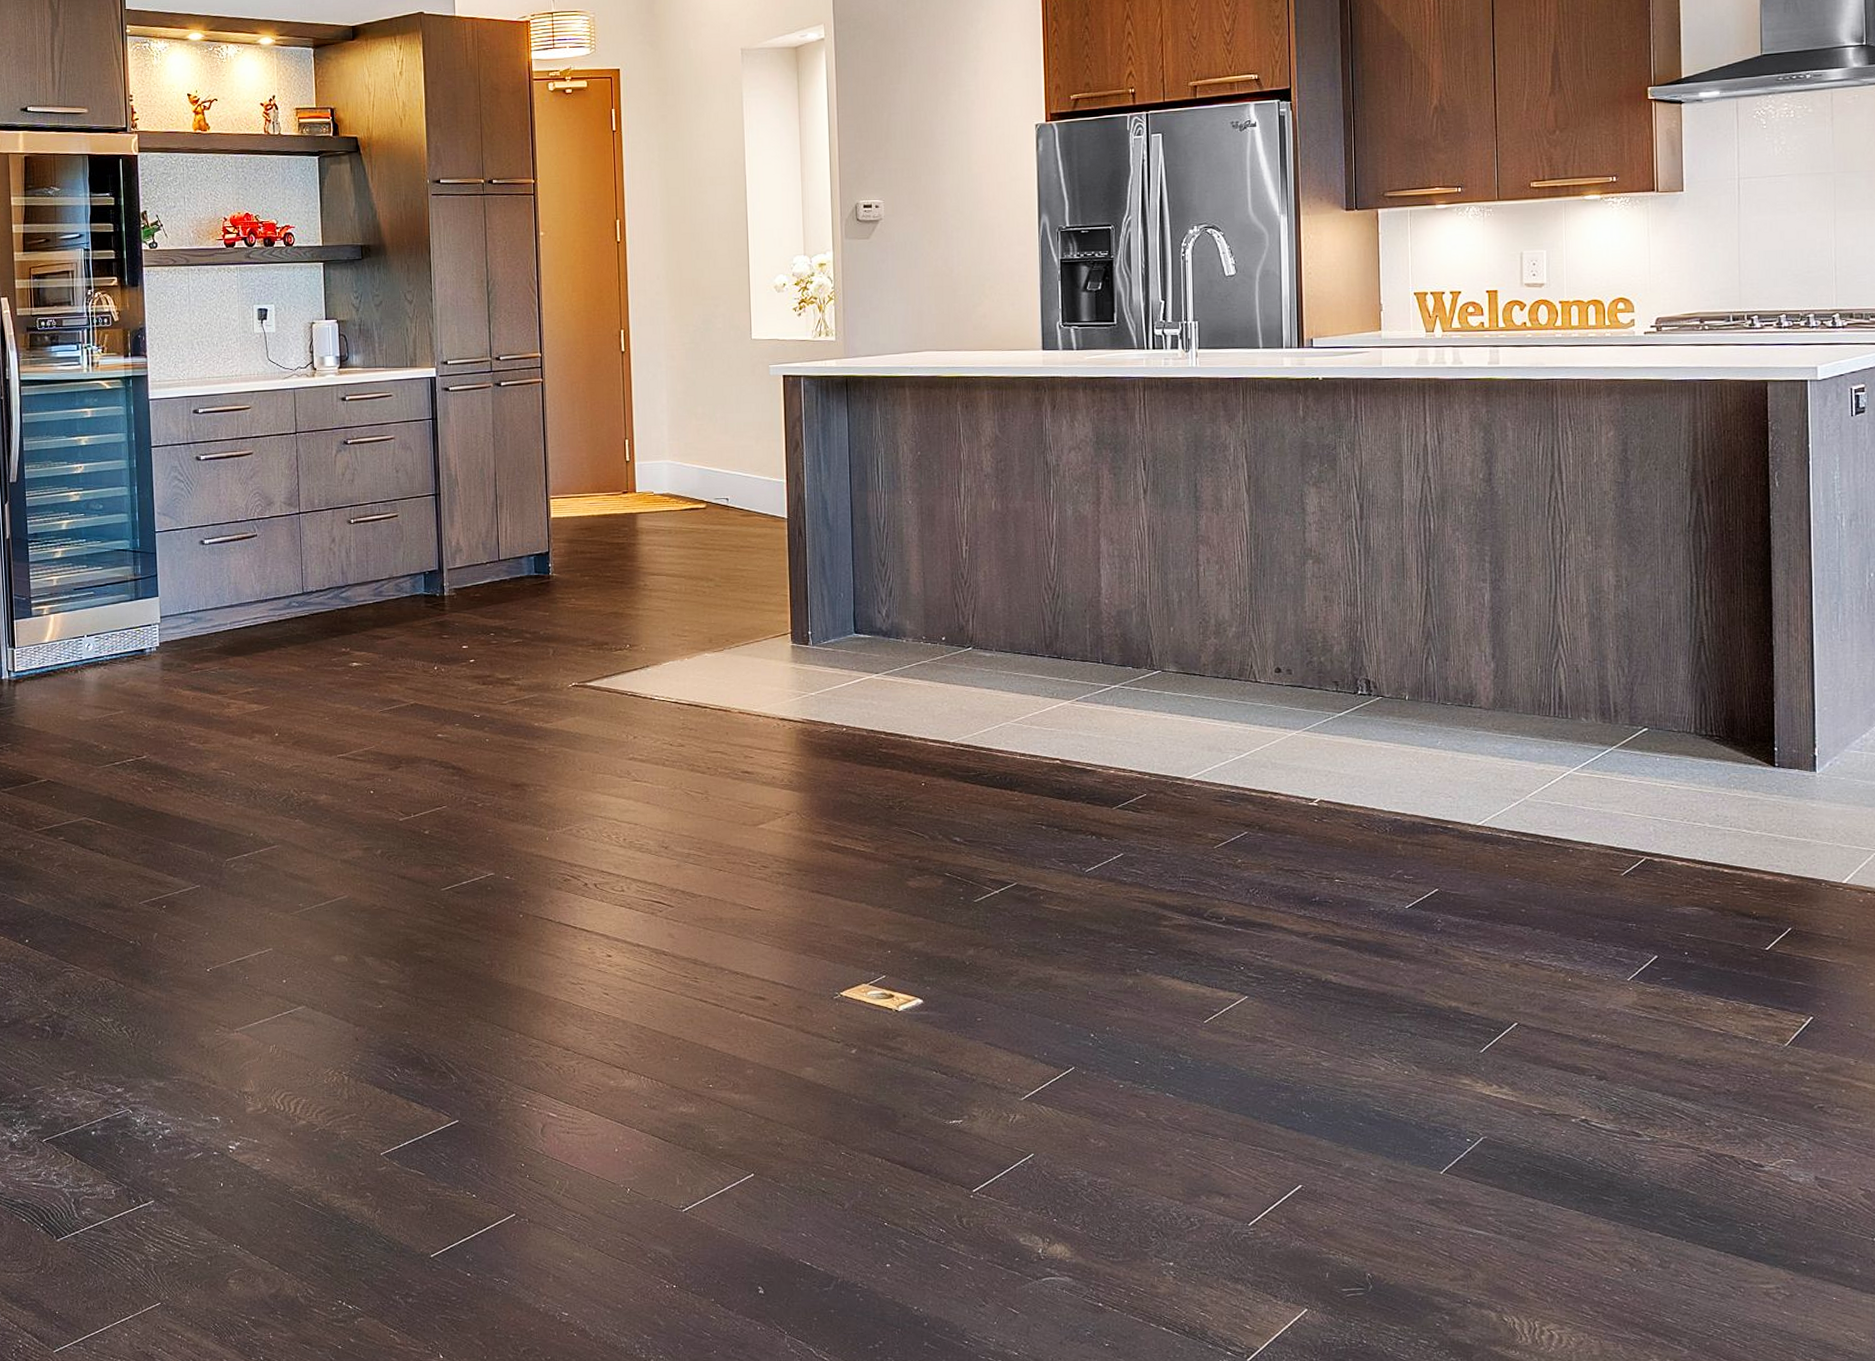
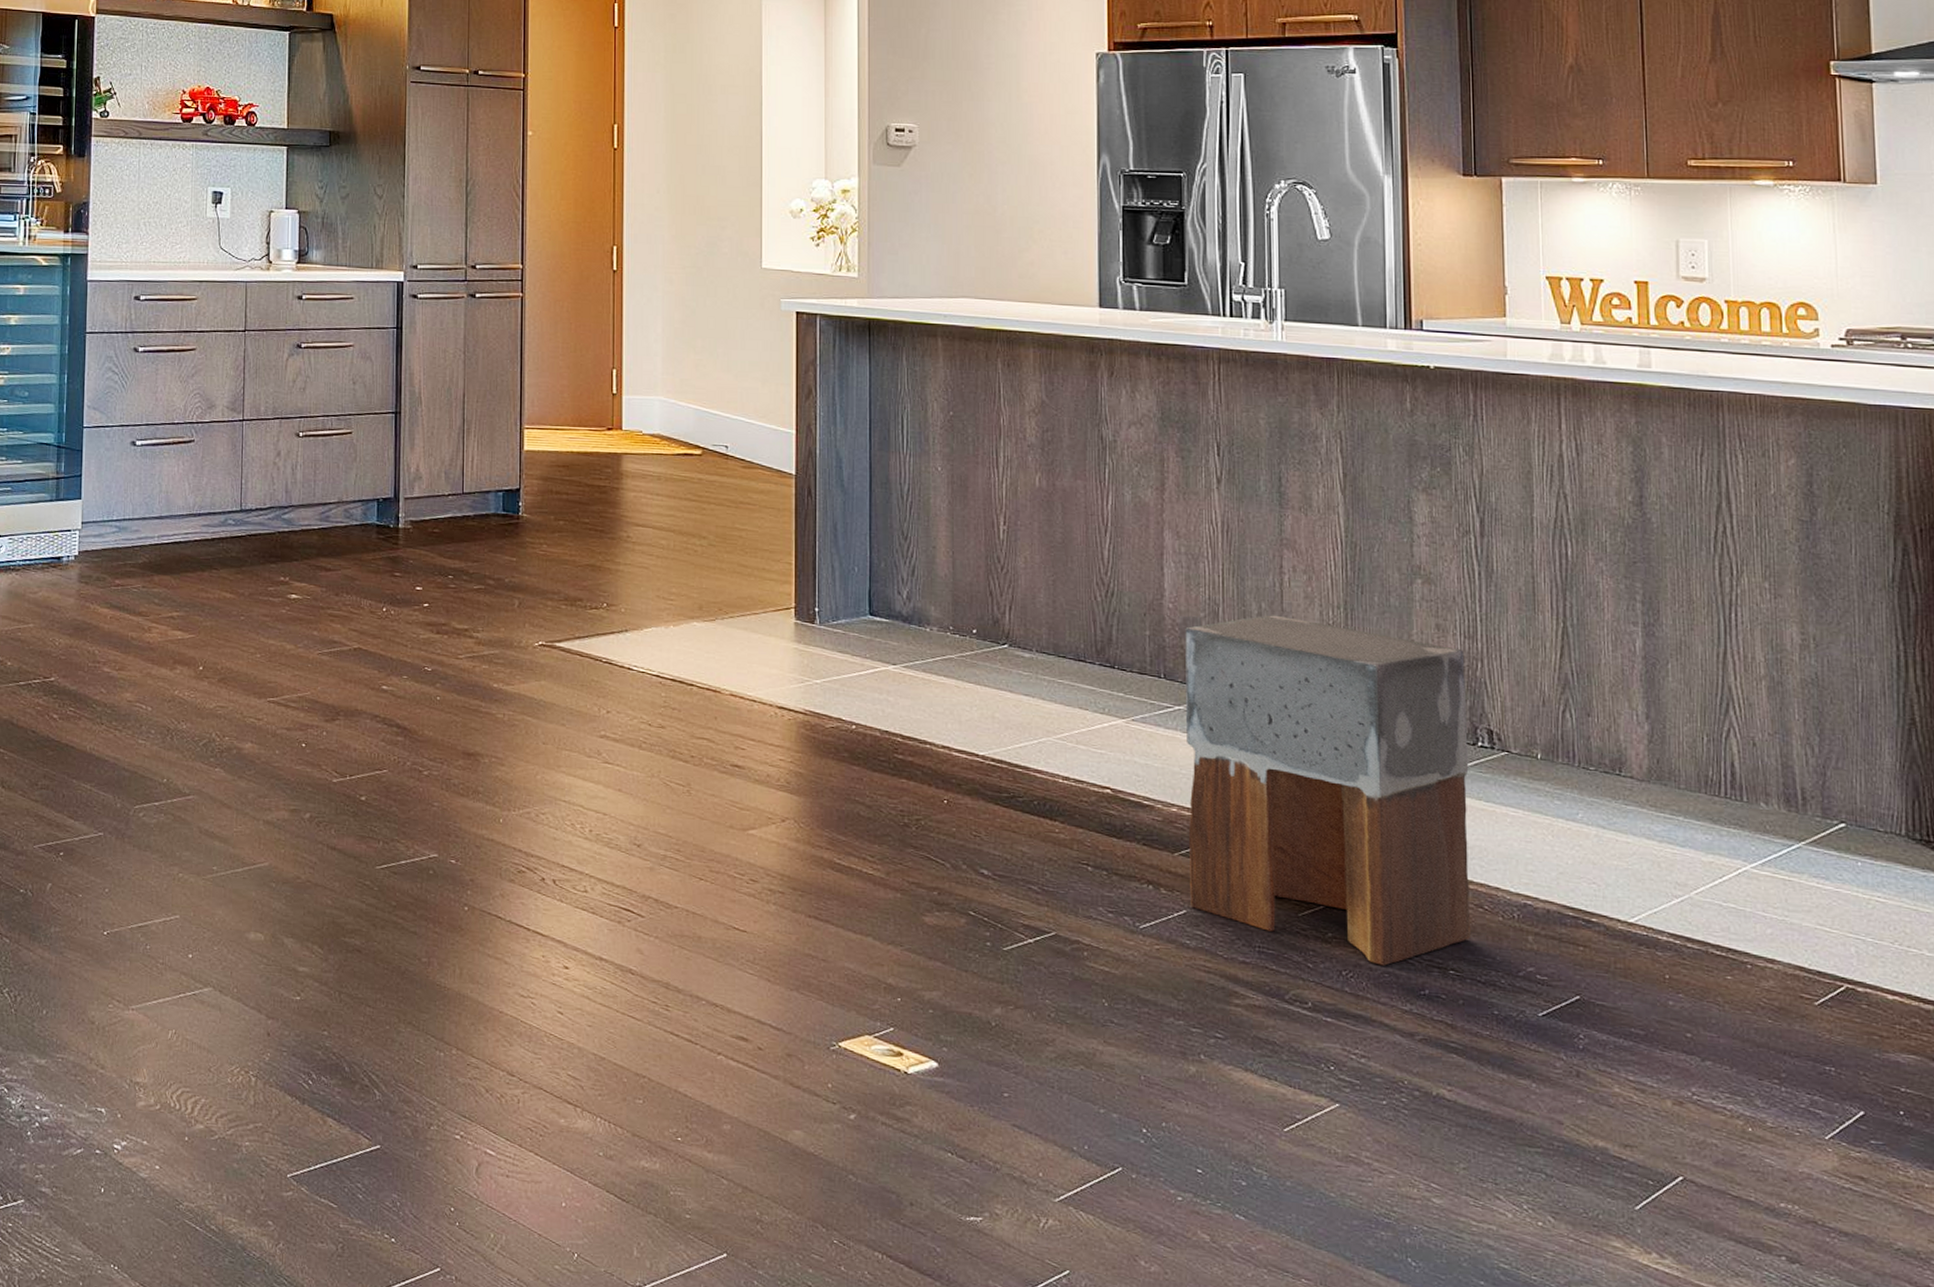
stool: none [1119,601,1353,881] -> present [1185,615,1472,966]

